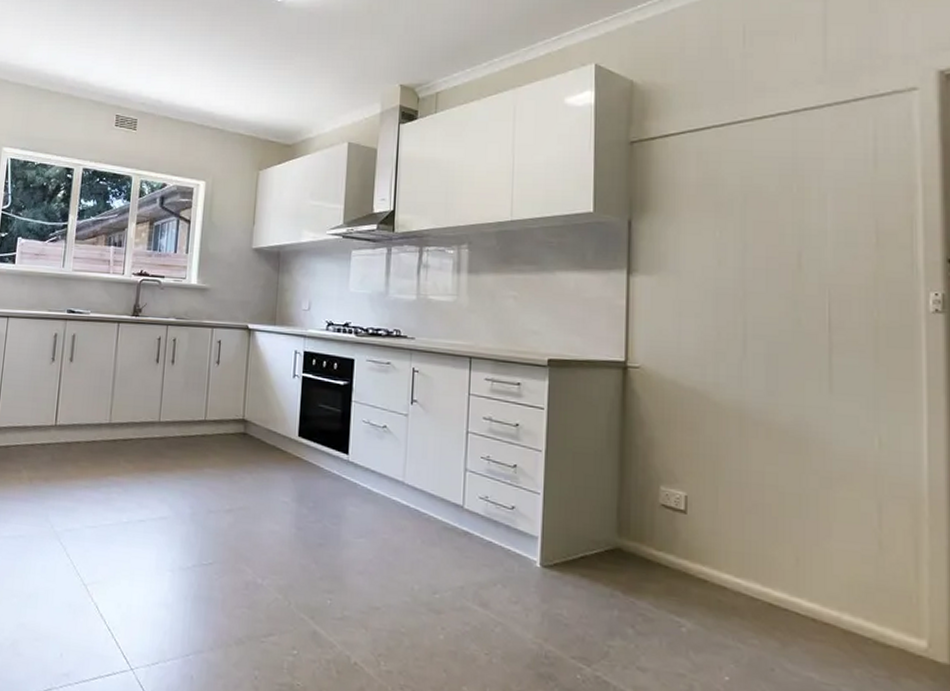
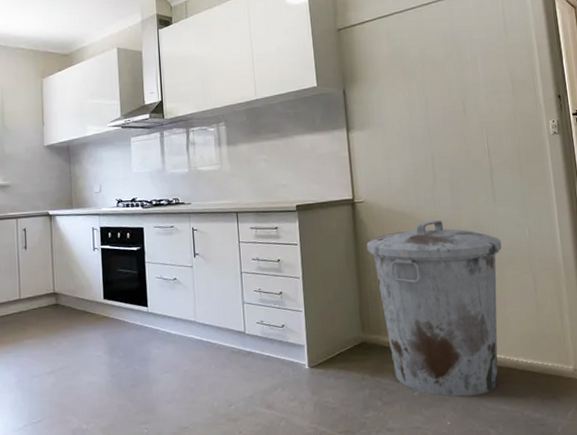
trash can: none [637,404,834,651] -> present [366,220,502,397]

